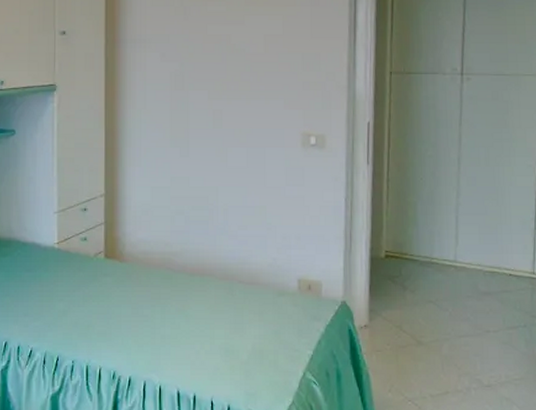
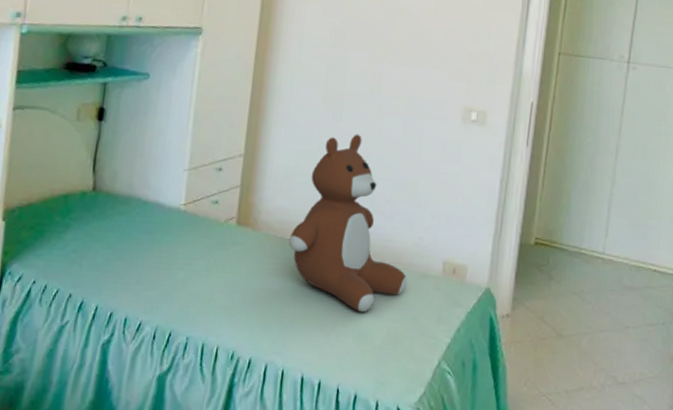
teddy bear: none [153,167,266,331] -> present [289,134,407,313]

